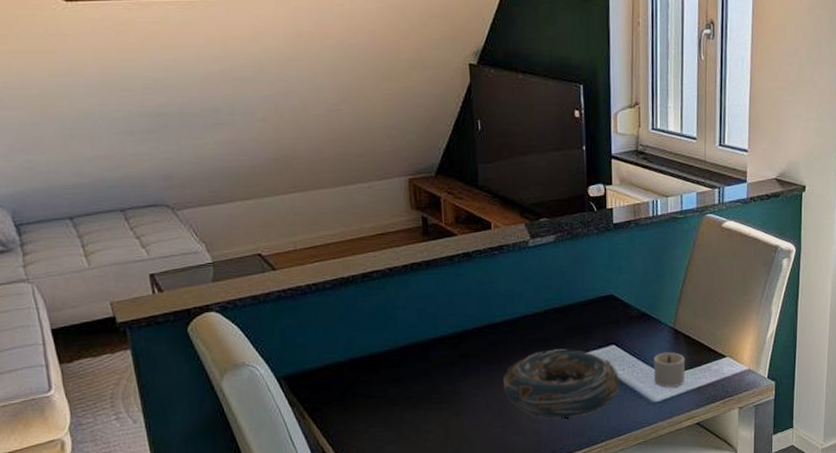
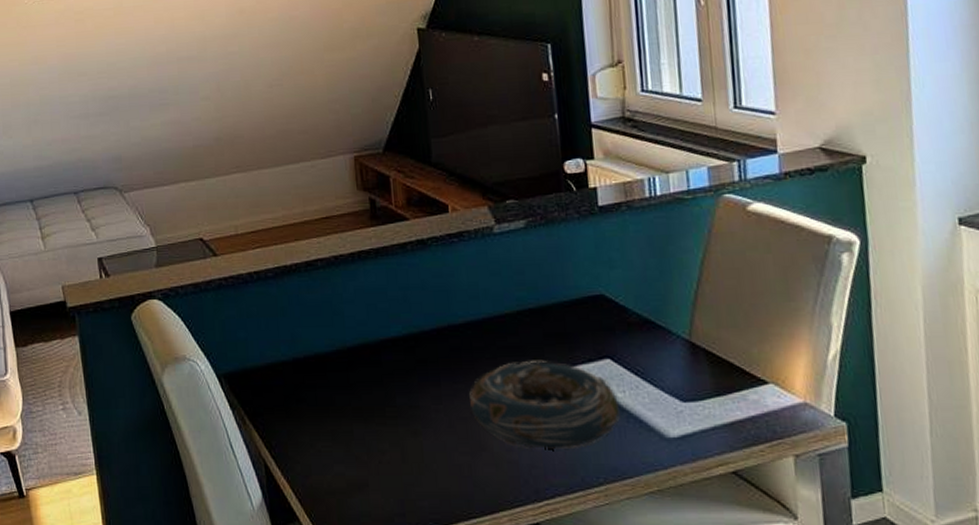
candle: present [653,352,686,387] -> none [664,372,712,419]

